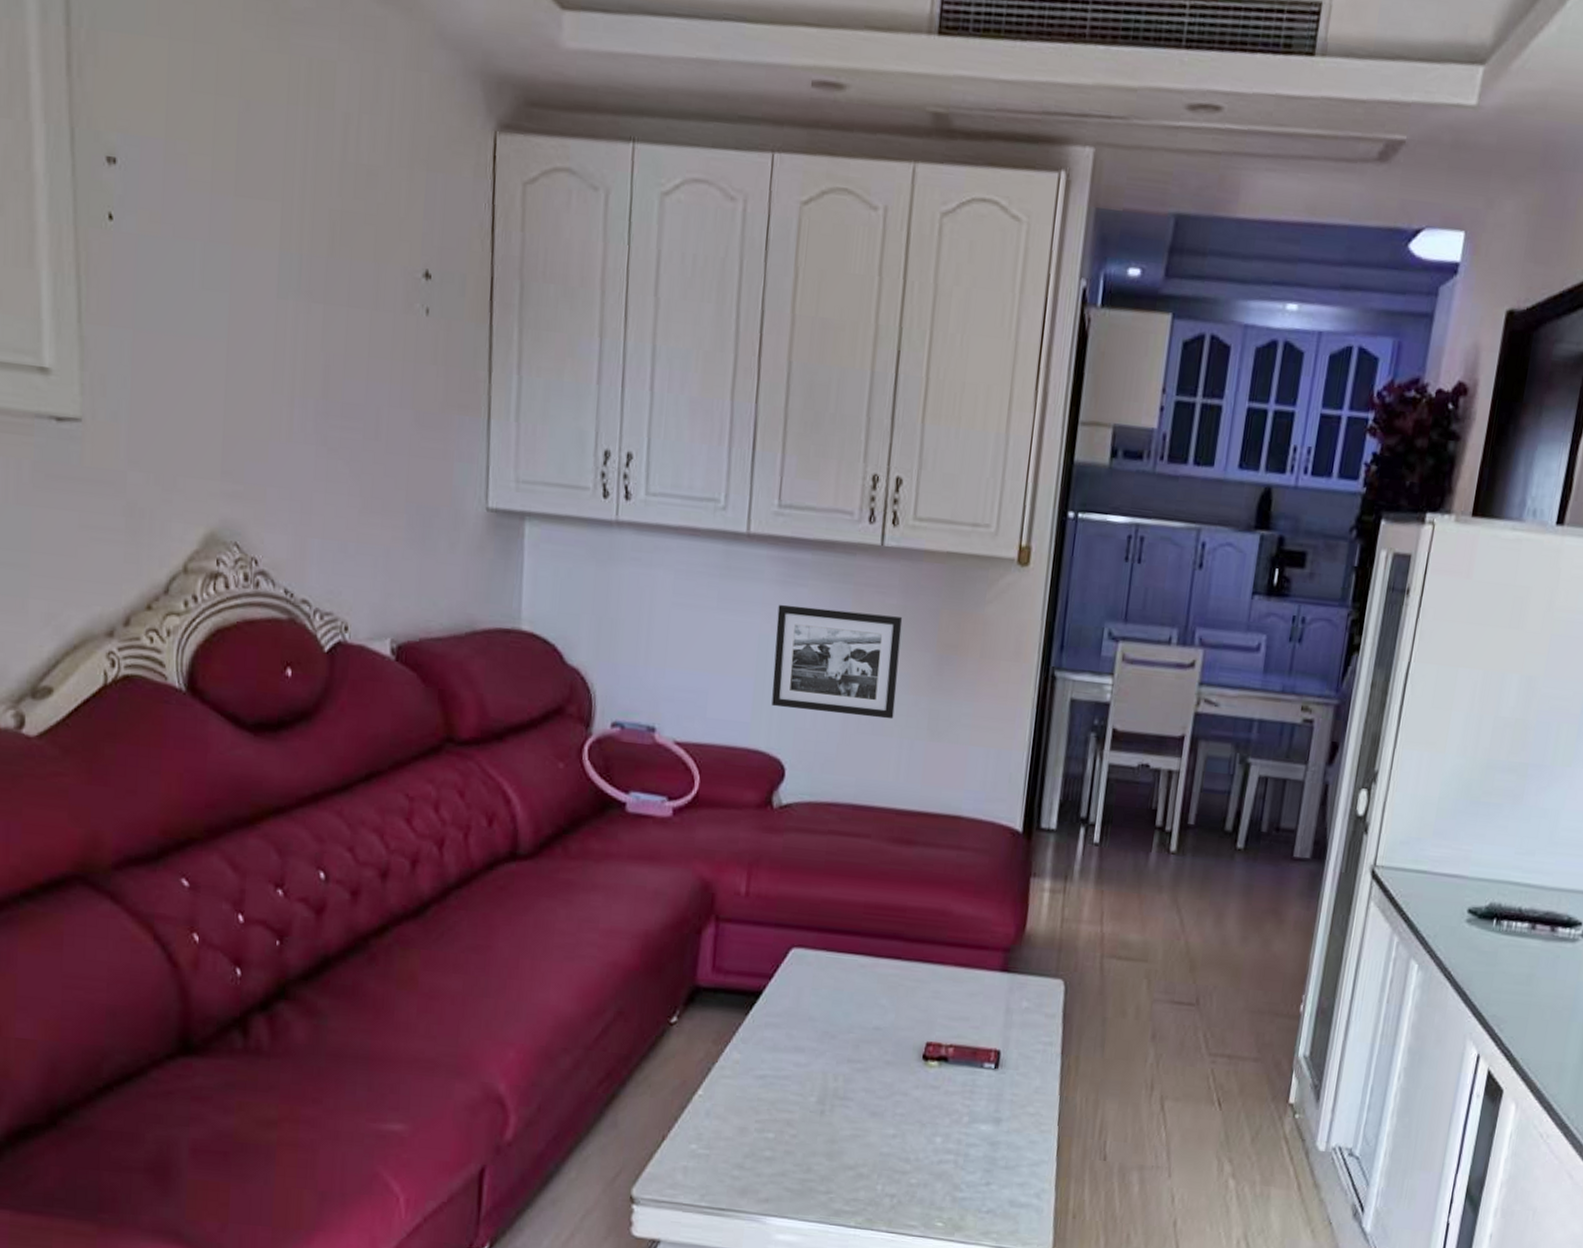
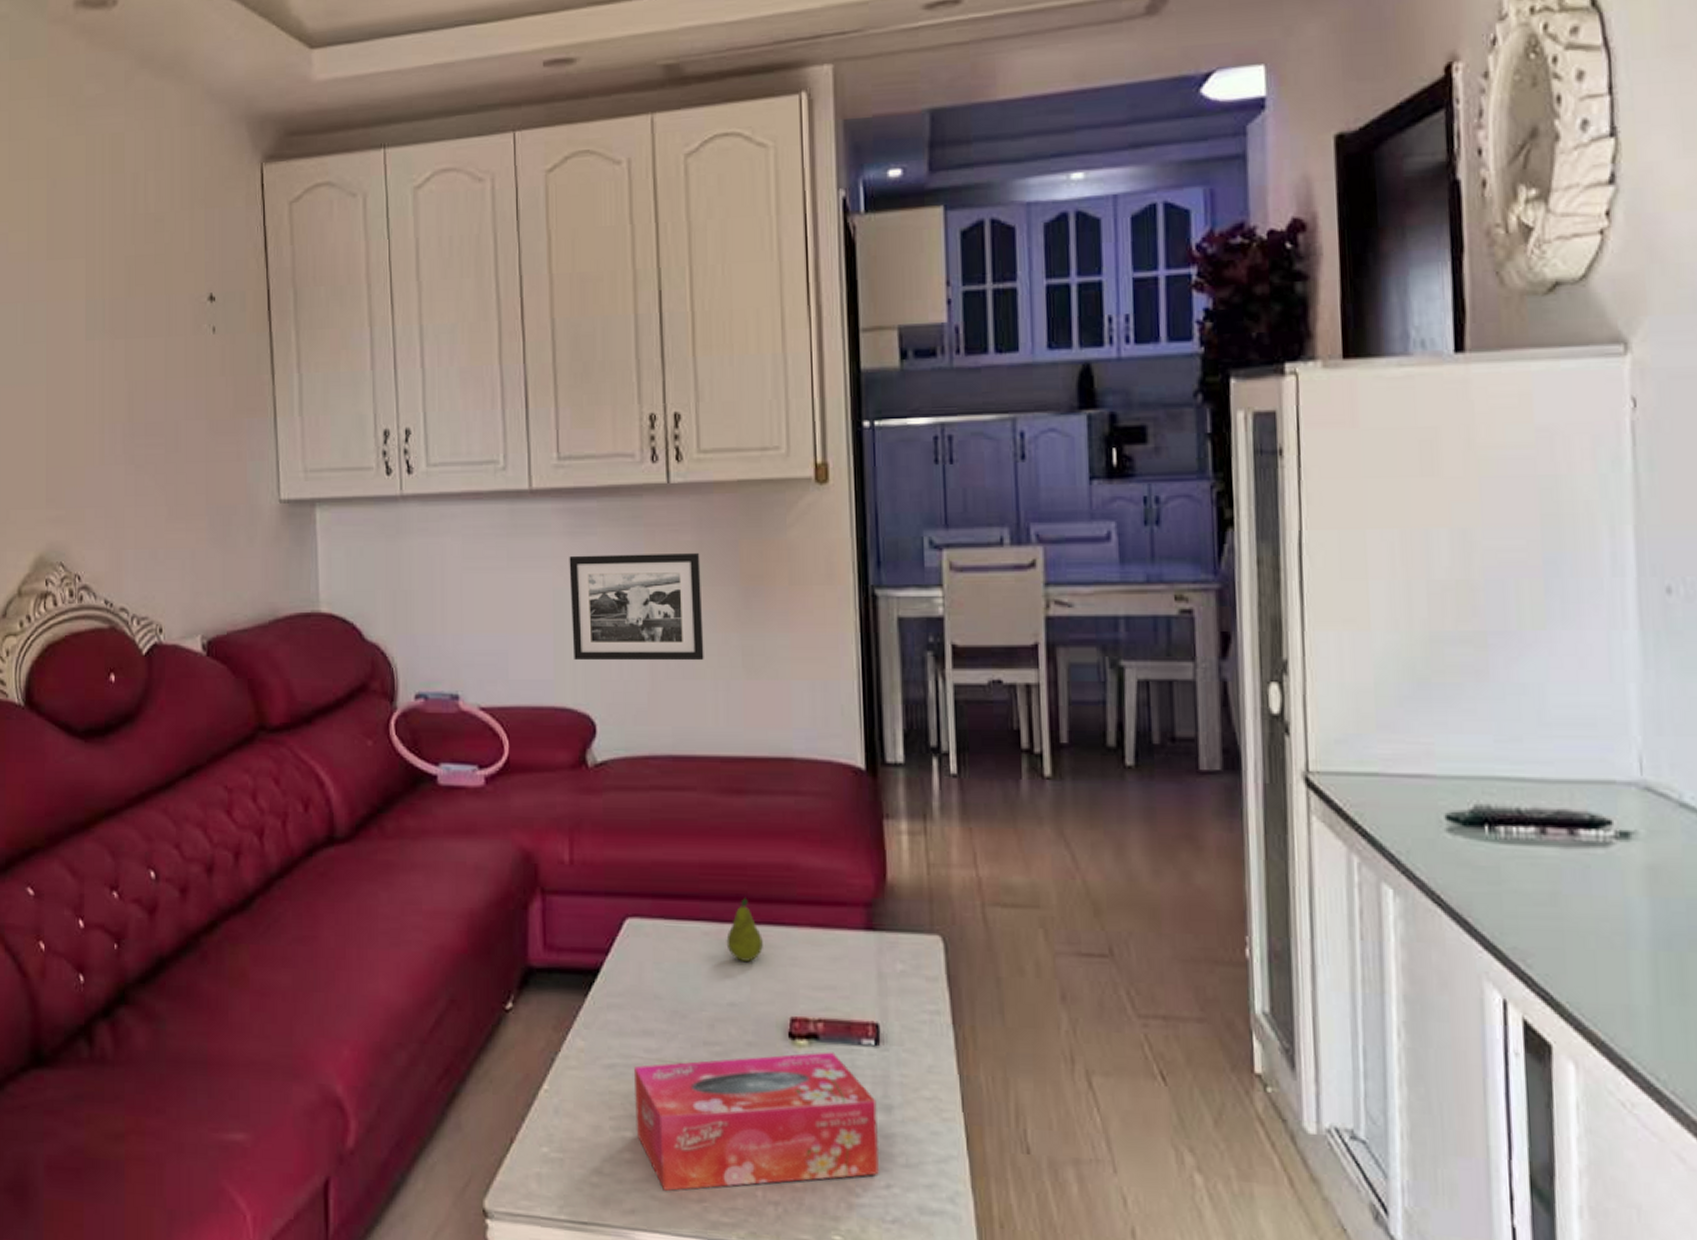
tissue box: none [778,1072,989,1184] -> present [633,1052,880,1191]
fruit: none [879,936,912,993] -> present [726,897,763,962]

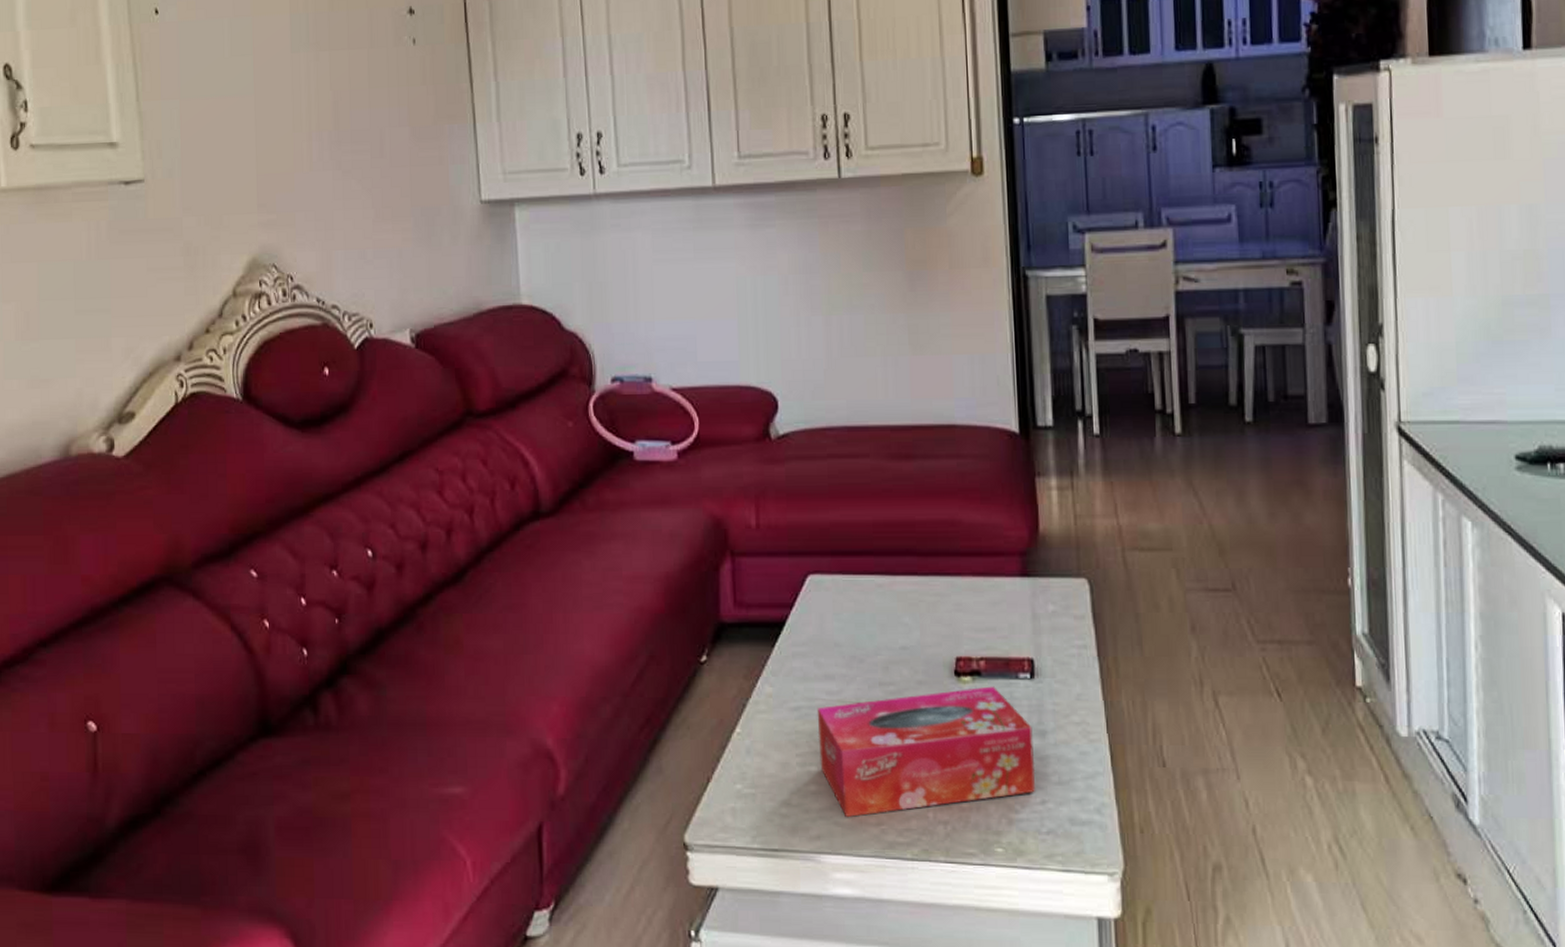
picture frame: present [569,553,704,661] -> none [750,242,874,343]
fruit: present [726,897,763,962] -> none [898,551,931,609]

